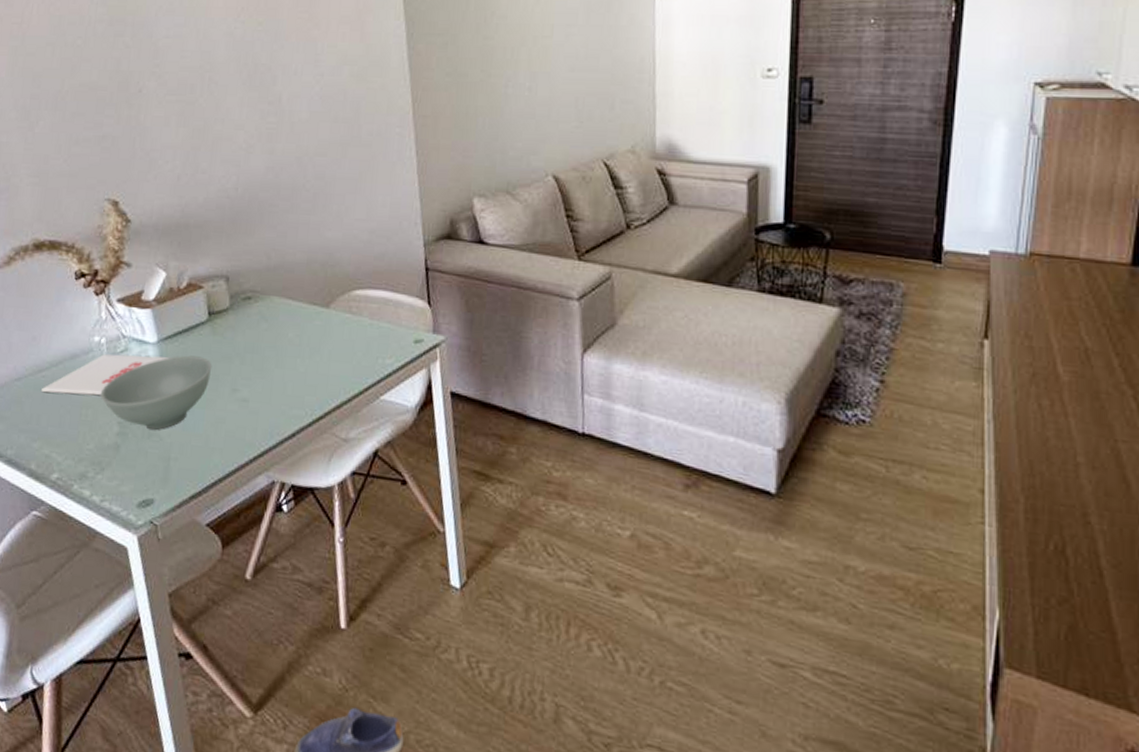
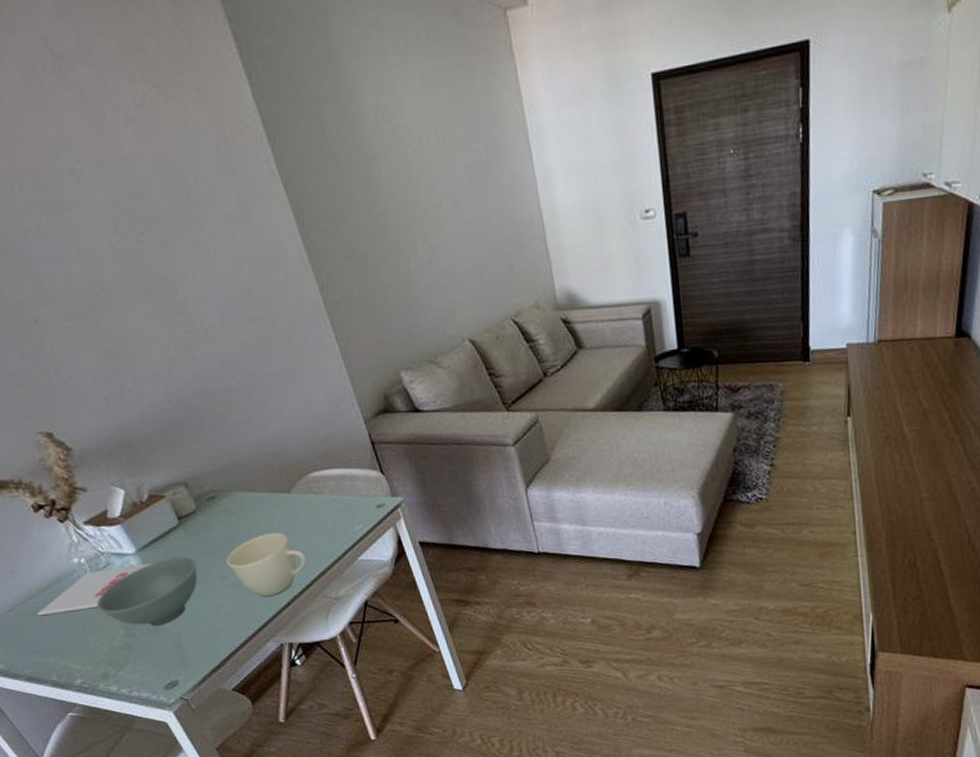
cup: none [242,348,326,423] -> present [226,532,307,597]

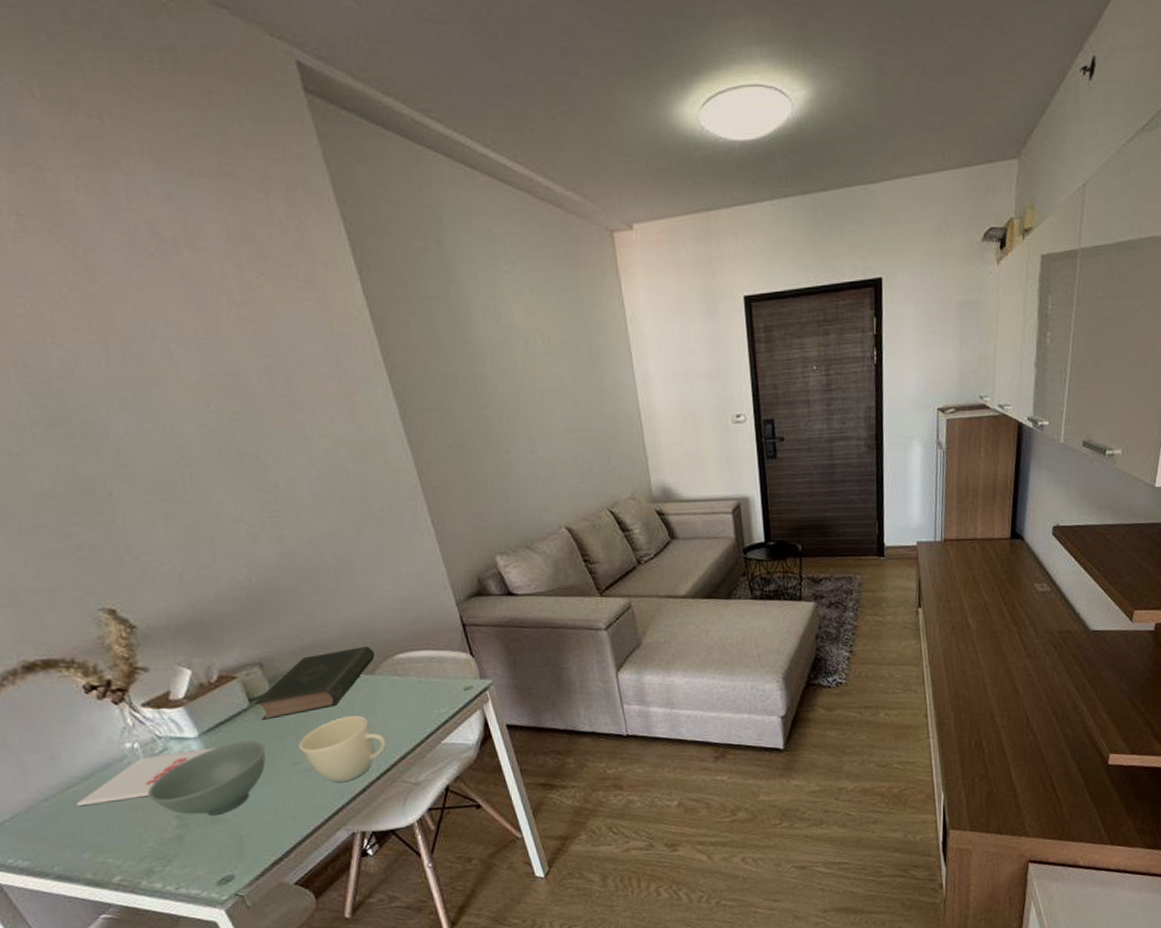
book: none [182,465,290,537] -> present [254,646,375,720]

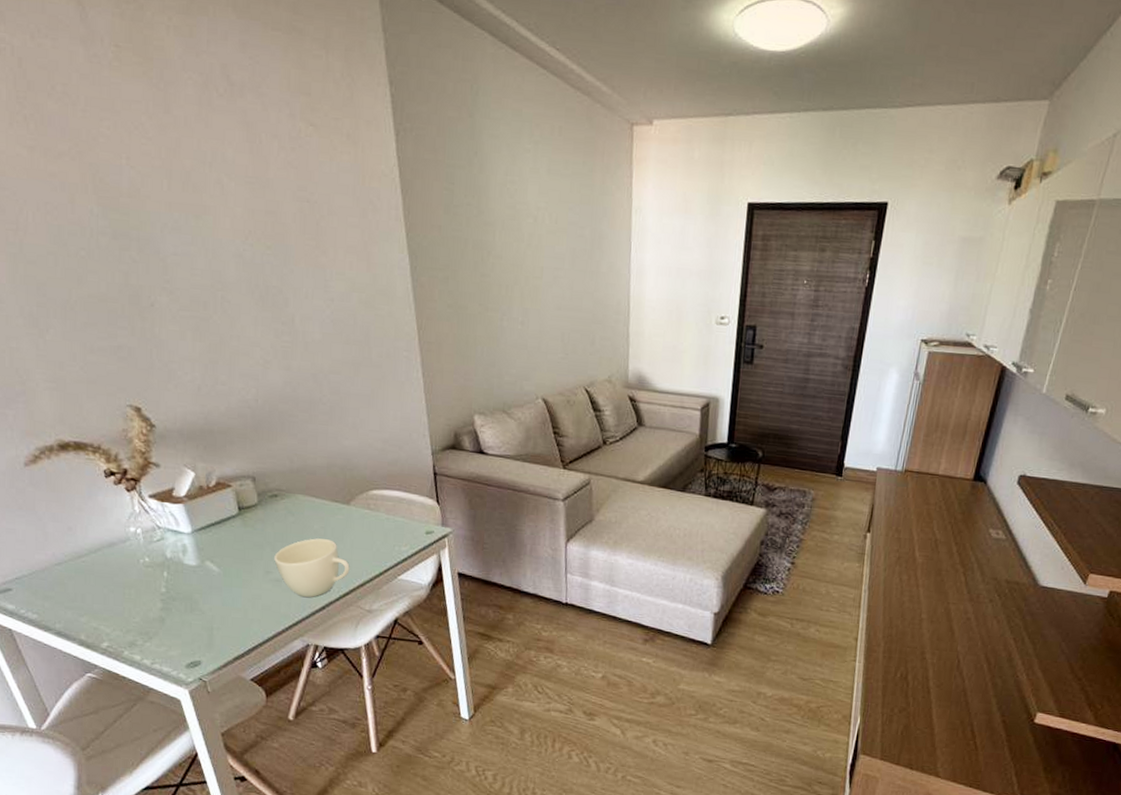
magazine: present [77,748,217,807] -> none [83,542,205,578]
bowl: present [147,740,266,816] -> none [141,543,246,606]
book: present [254,646,375,720] -> none [242,477,352,529]

